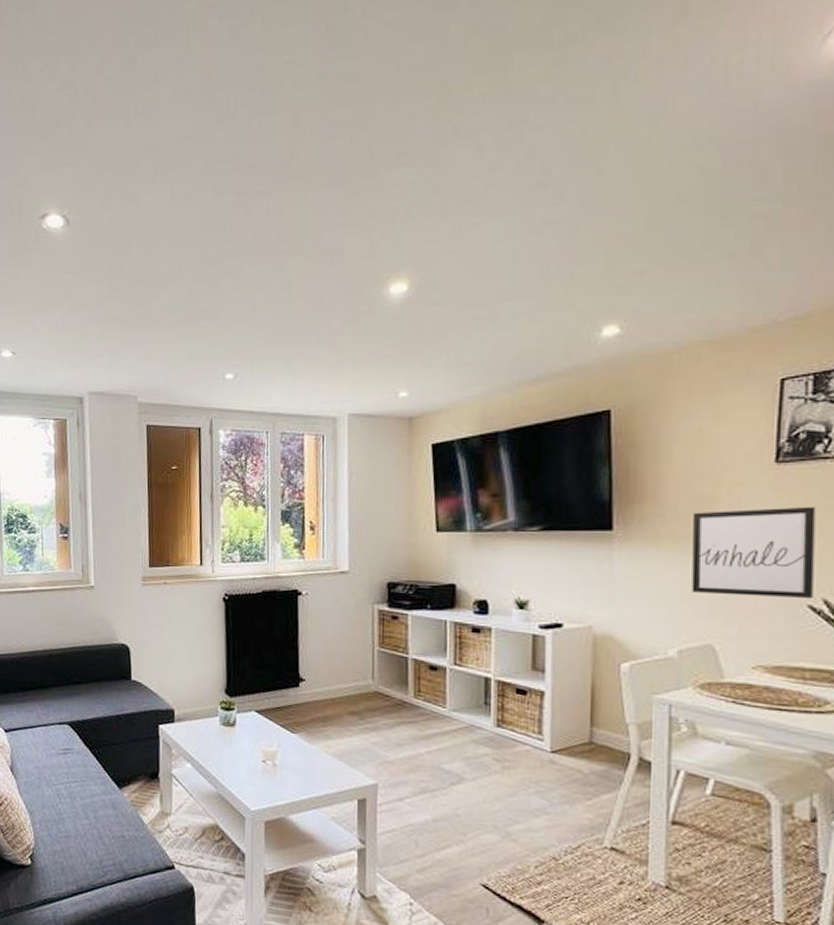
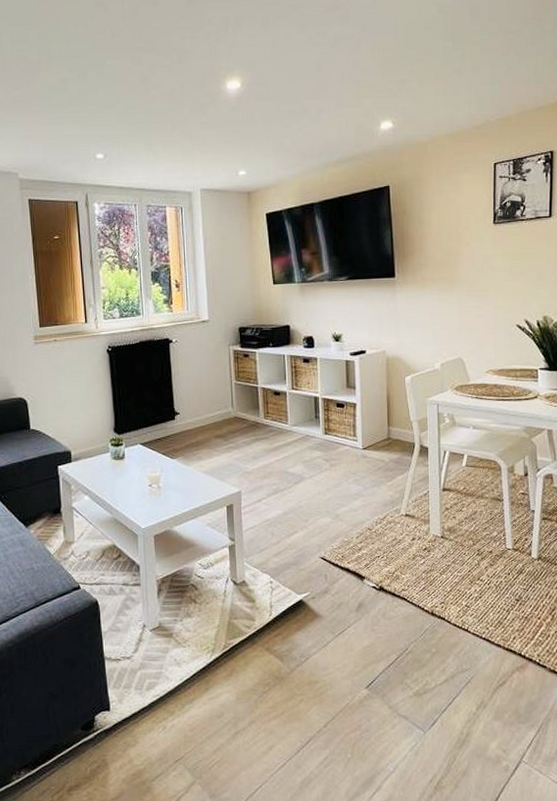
wall art: present [692,506,816,600] -> none [445,255,519,321]

